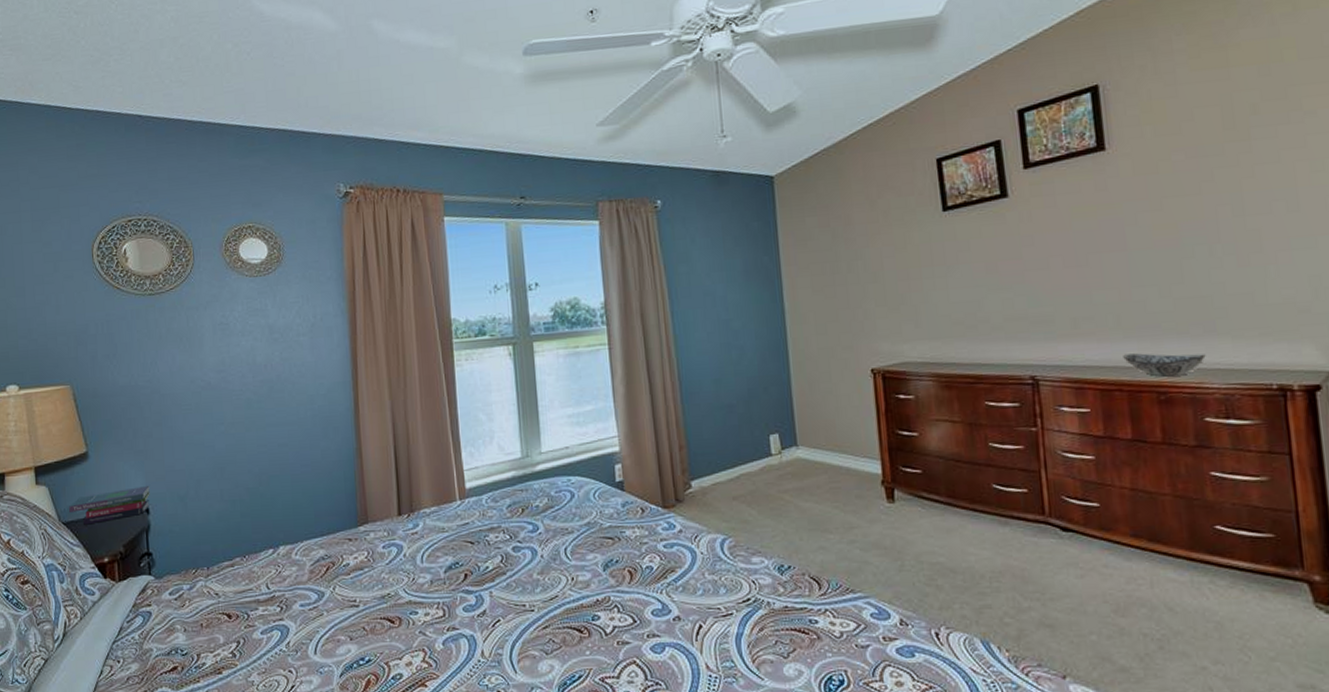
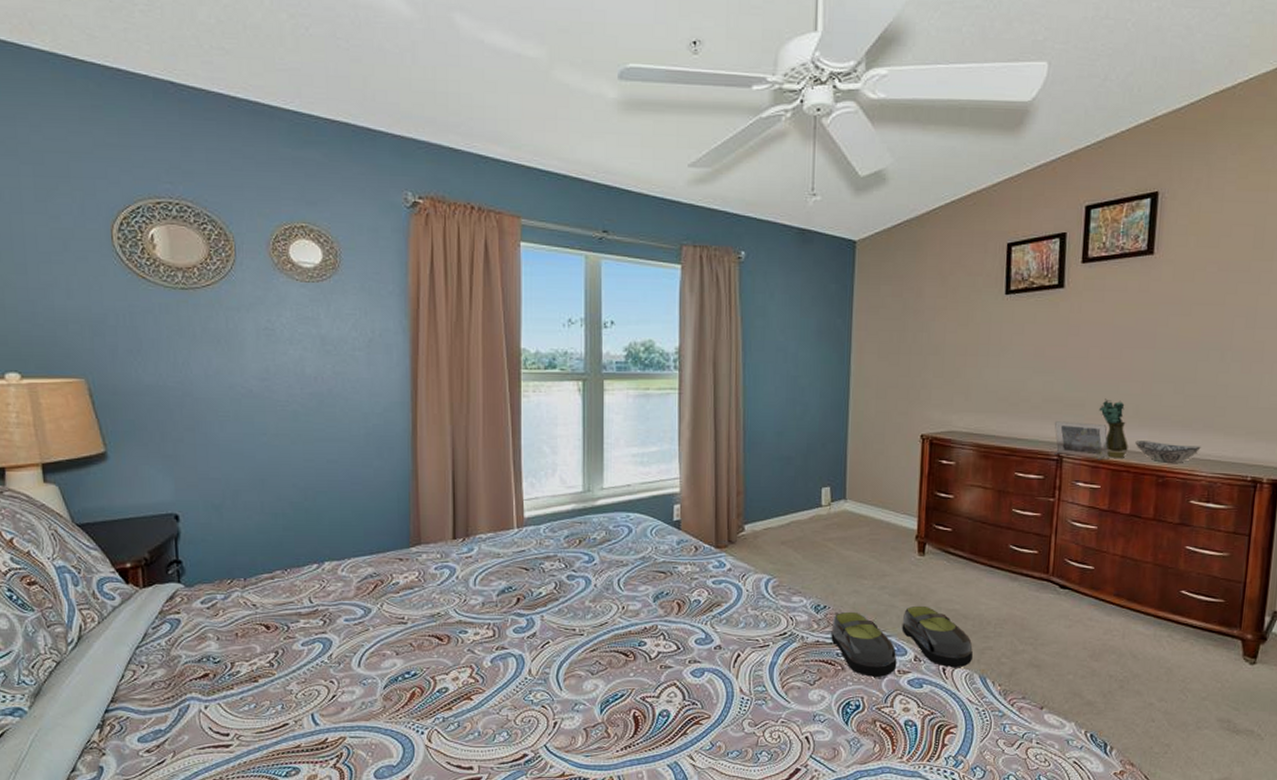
books: present [69,486,150,525] -> none [84,493,180,528]
slippers: none [799,560,970,646] -> present [831,605,974,677]
photo frame: none [1023,339,1094,380] -> present [1054,421,1109,460]
vase: none [1072,311,1116,377] -> present [1098,399,1129,458]

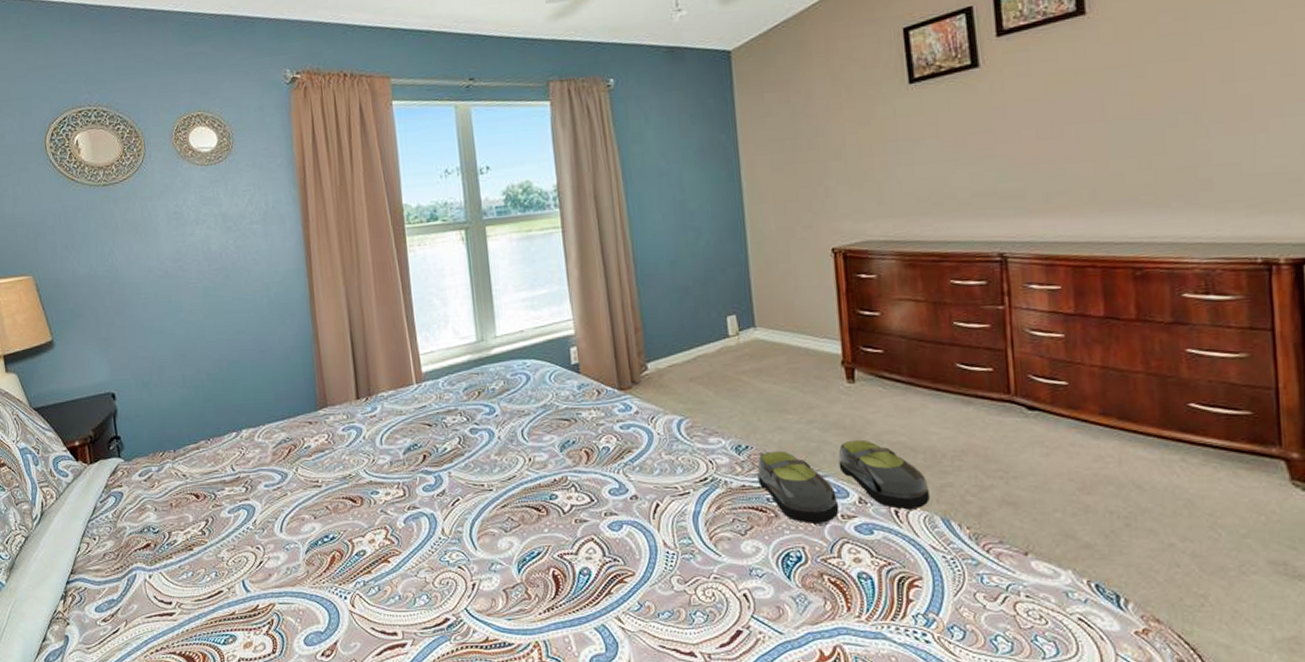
photo frame: present [1054,421,1109,460] -> none [991,215,1066,257]
vase: present [1098,399,1129,458] -> none [1044,185,1090,253]
decorative bowl: present [1135,441,1201,463] -> none [1098,227,1186,252]

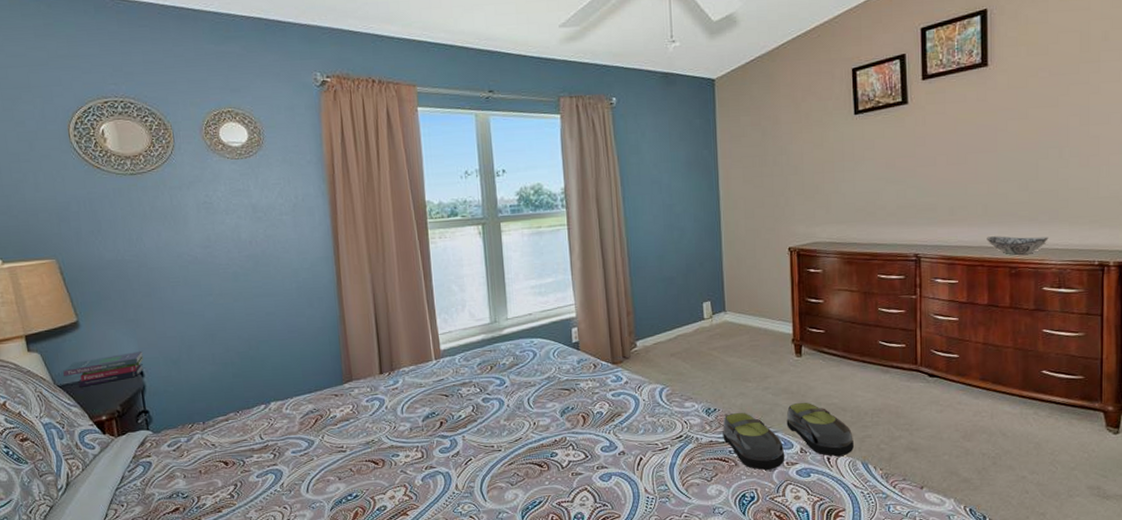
books: none [38,373,115,411] -> present [63,351,143,387]
decorative bowl: none [1098,227,1186,252] -> present [987,236,1048,255]

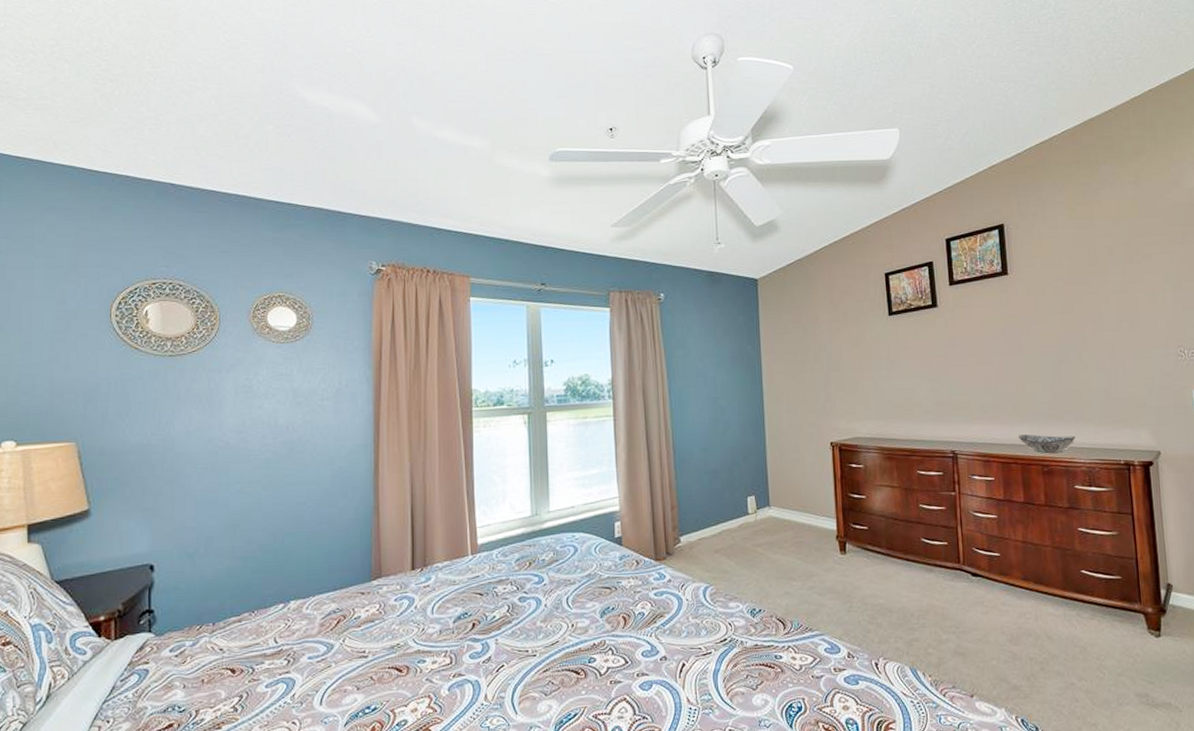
books: present [63,351,143,387] -> none [64,543,156,583]
slippers: present [722,402,855,470] -> none [768,602,902,677]

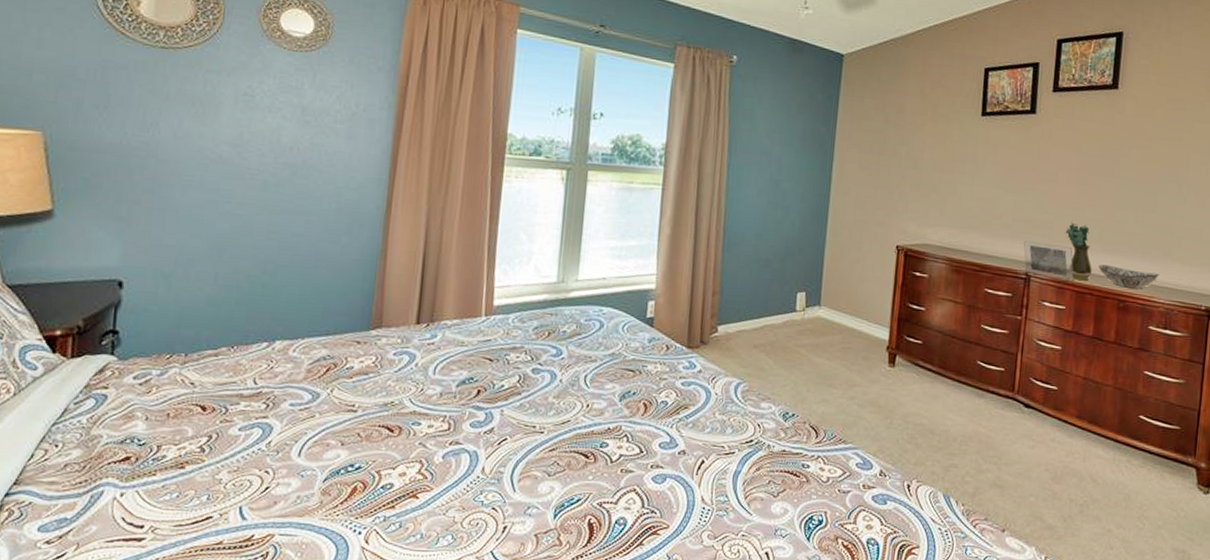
photo frame: none [946,422,997,455] -> present [1023,241,1074,282]
vase: none [982,399,1013,452] -> present [1065,222,1092,281]

